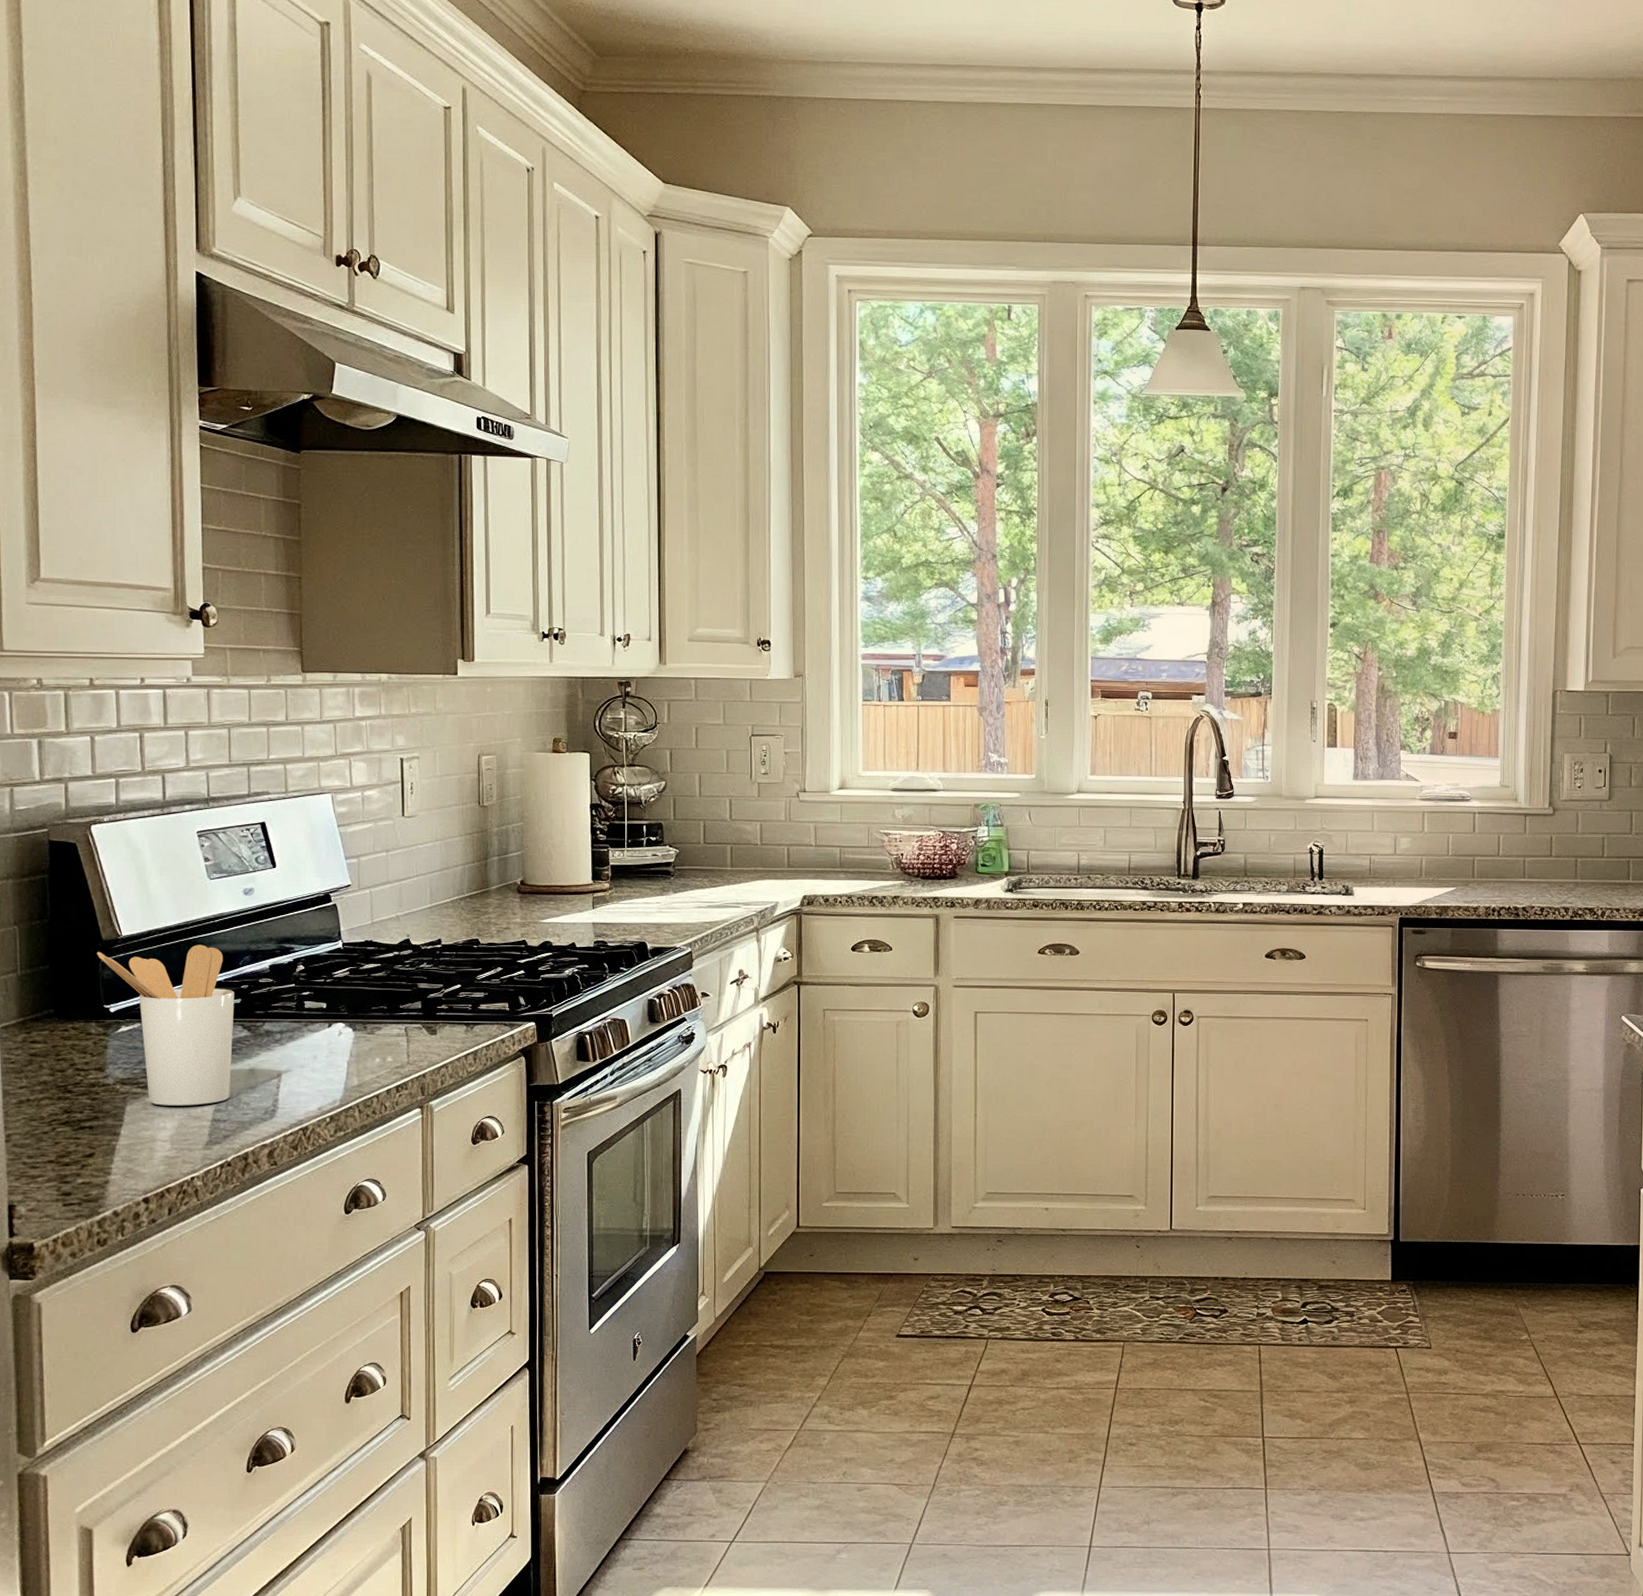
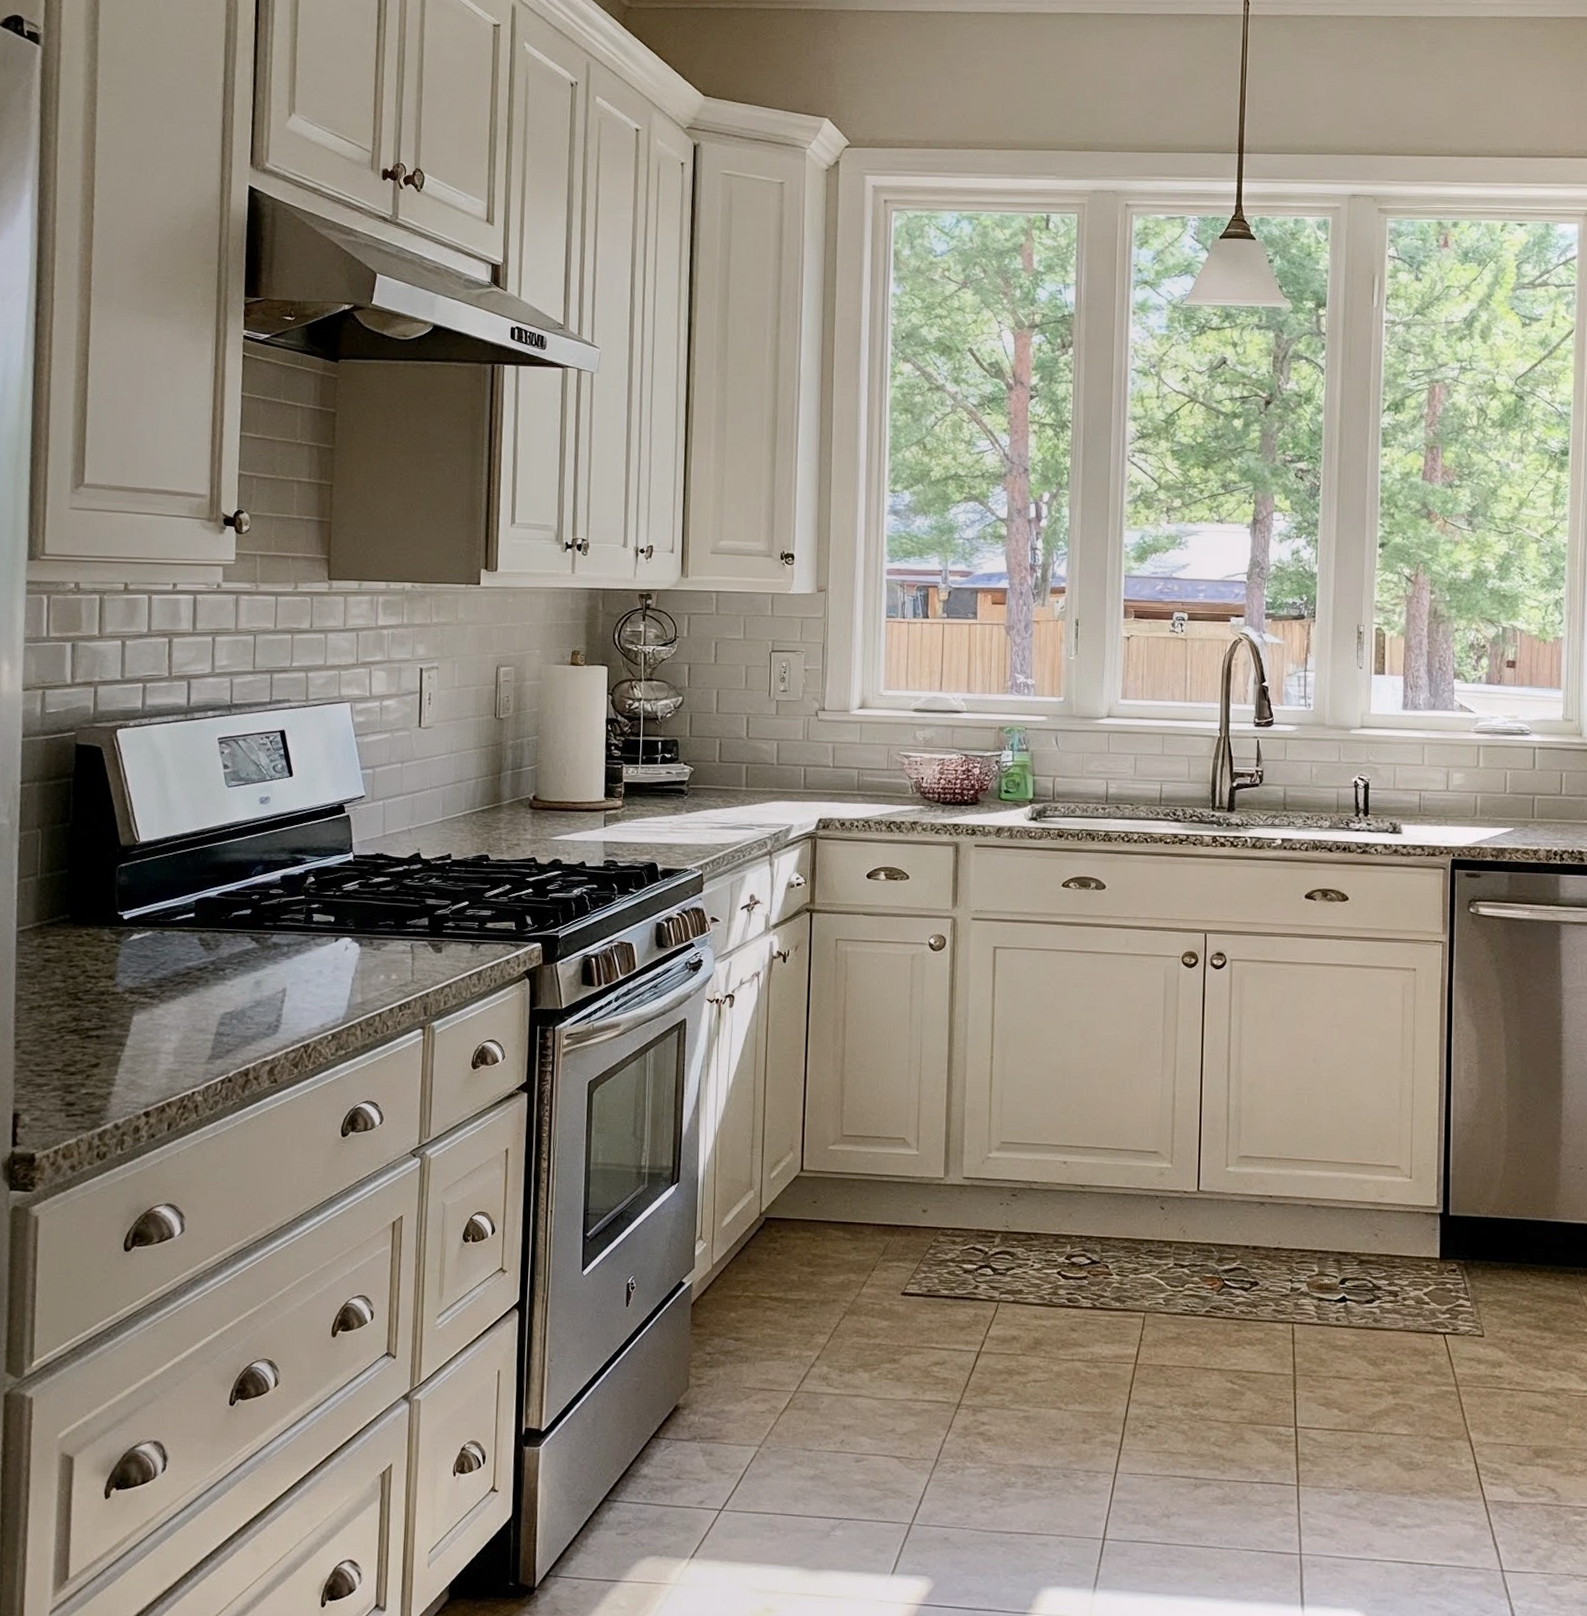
utensil holder: present [97,944,235,1106] -> none [115,853,245,1018]

